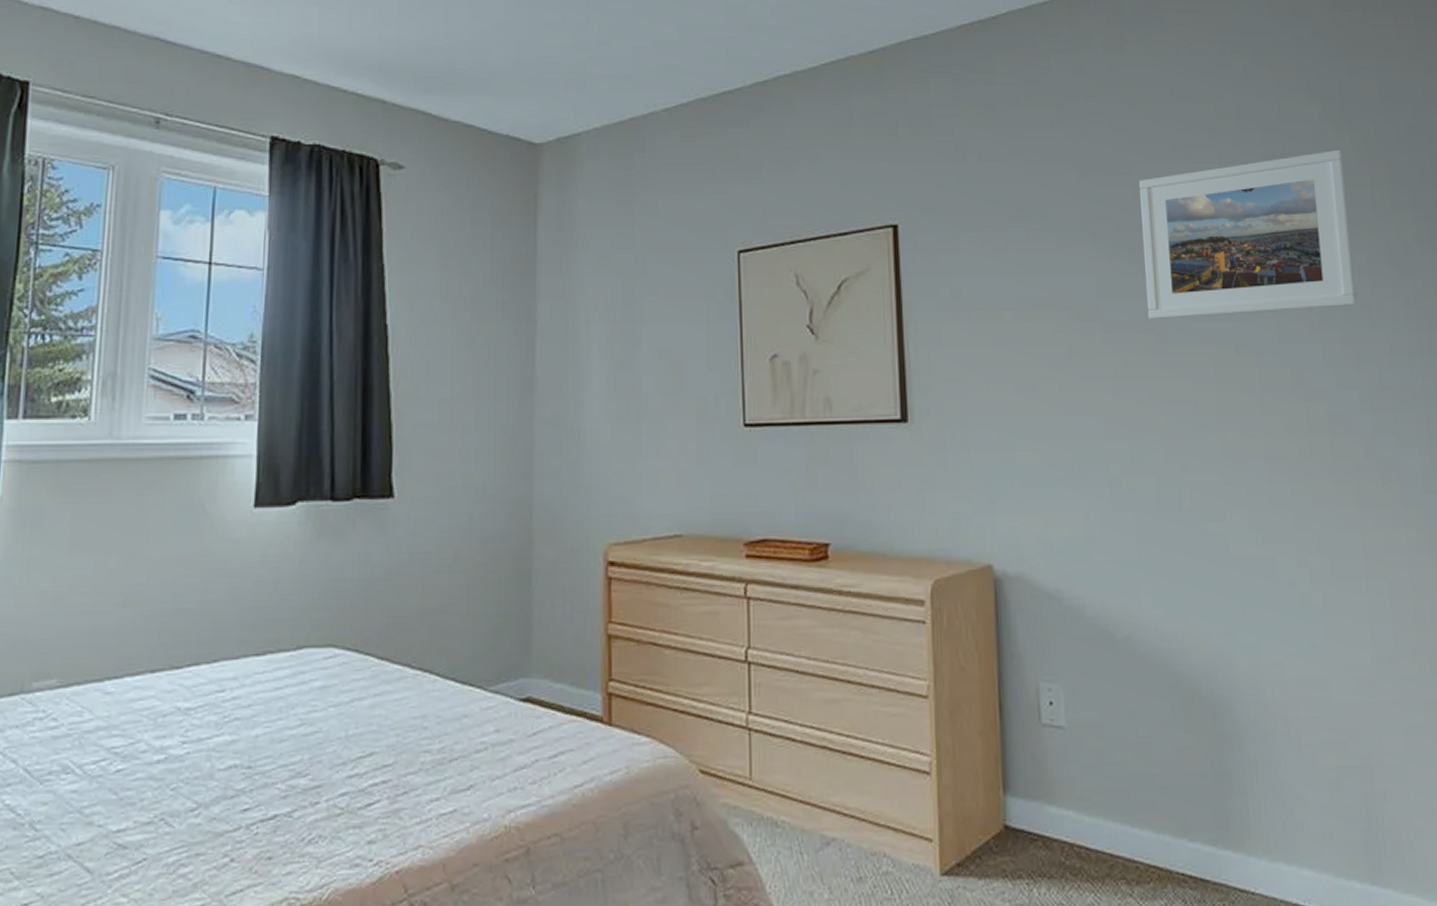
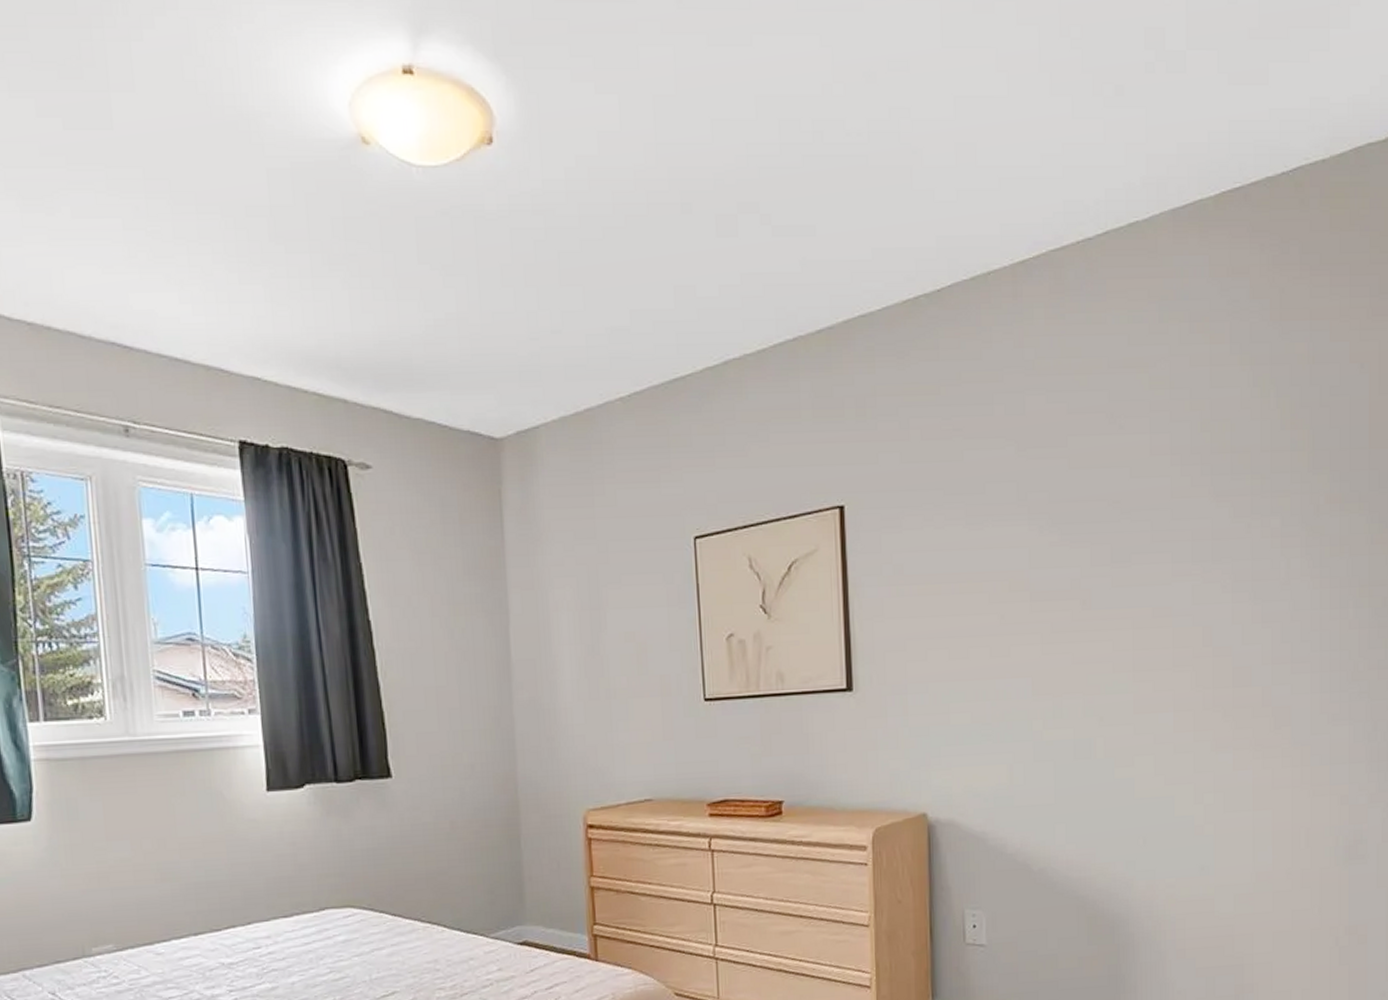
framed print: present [1139,149,1357,320] -> none [1073,414,1268,588]

